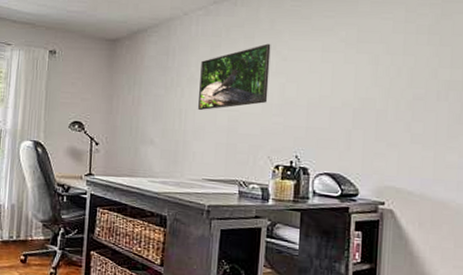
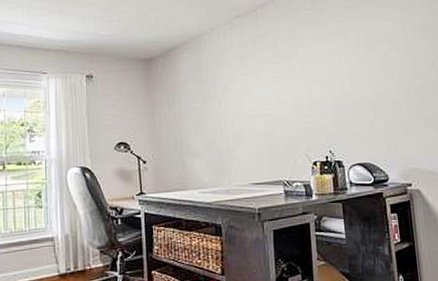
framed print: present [198,43,271,111] -> none [233,50,298,119]

